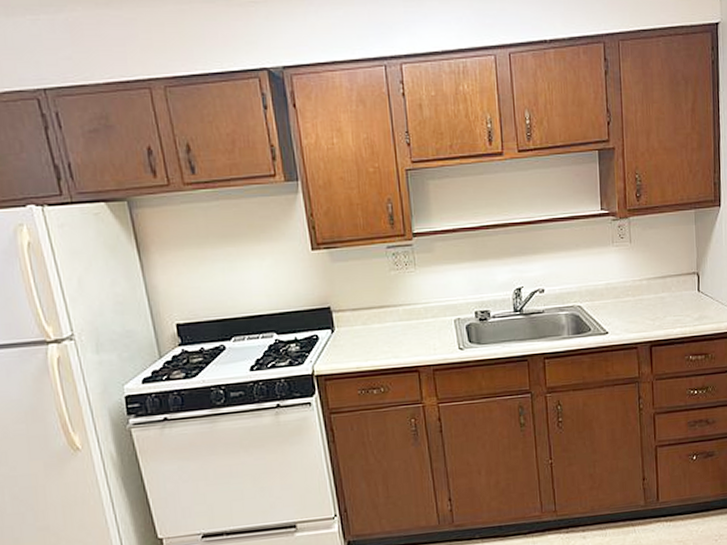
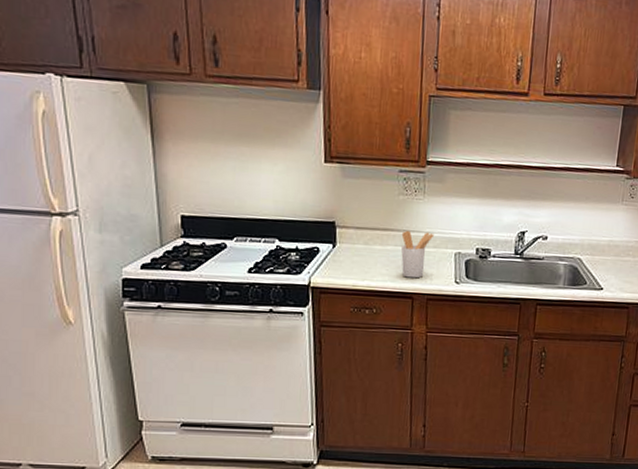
utensil holder: none [398,303,431,352] -> present [401,230,435,279]

